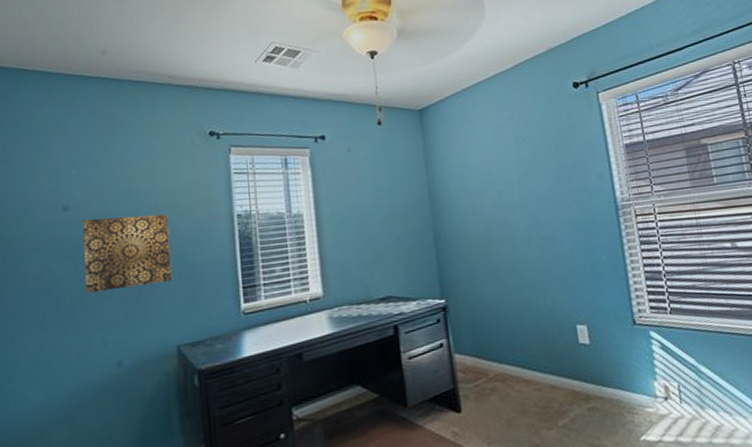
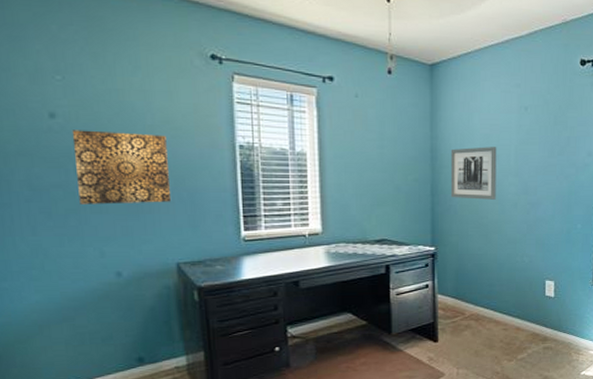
wall art: none [449,182,505,243] -> present [450,147,497,200]

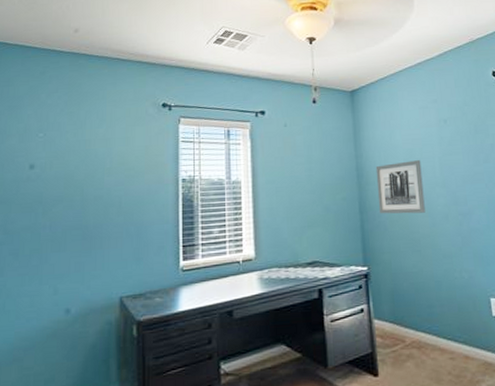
wall art: present [72,130,172,204] -> none [43,175,121,244]

